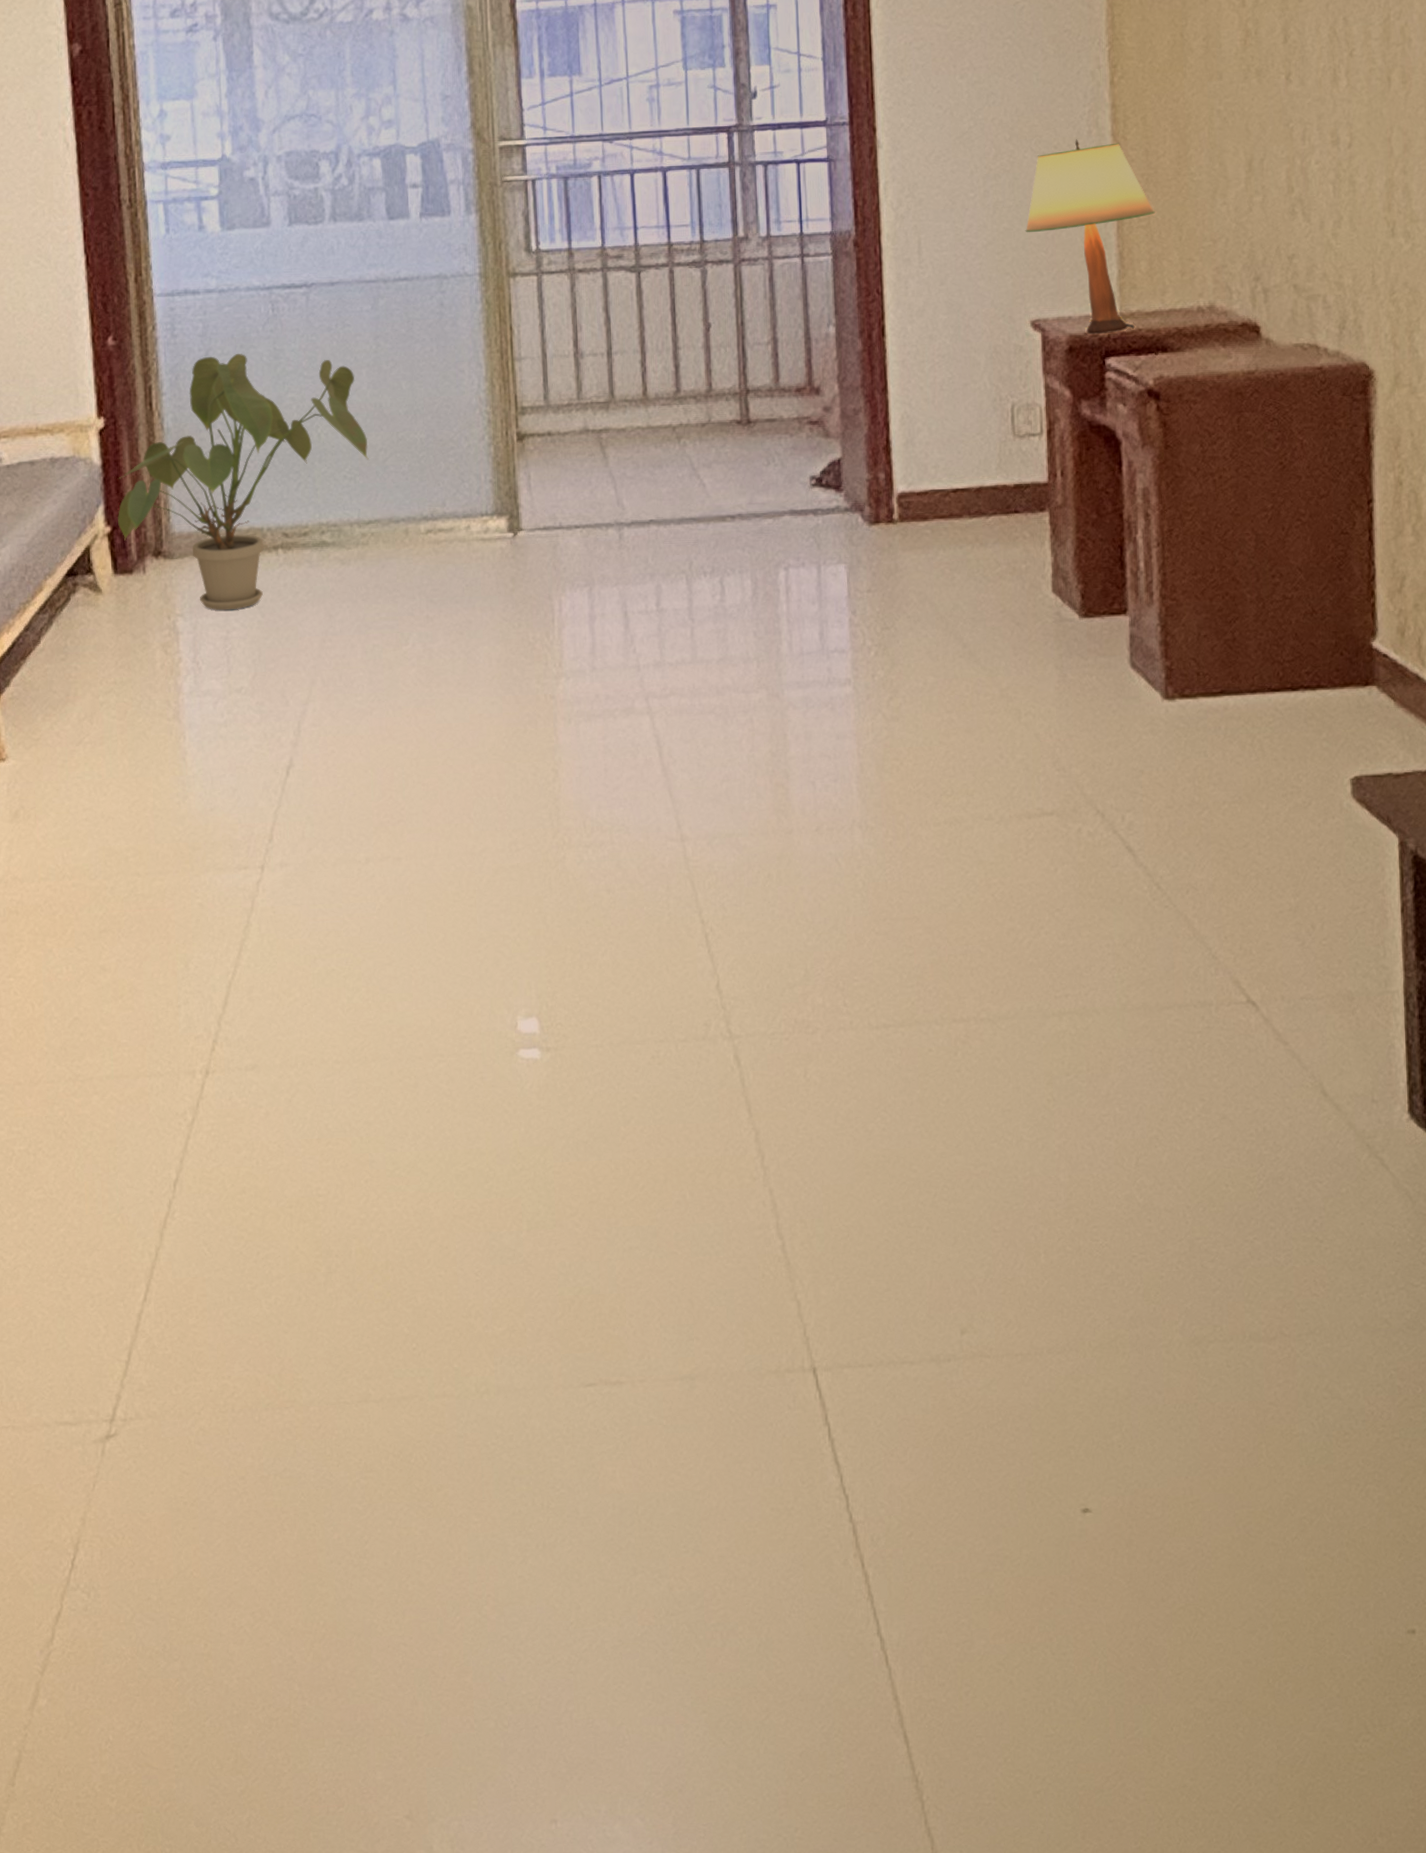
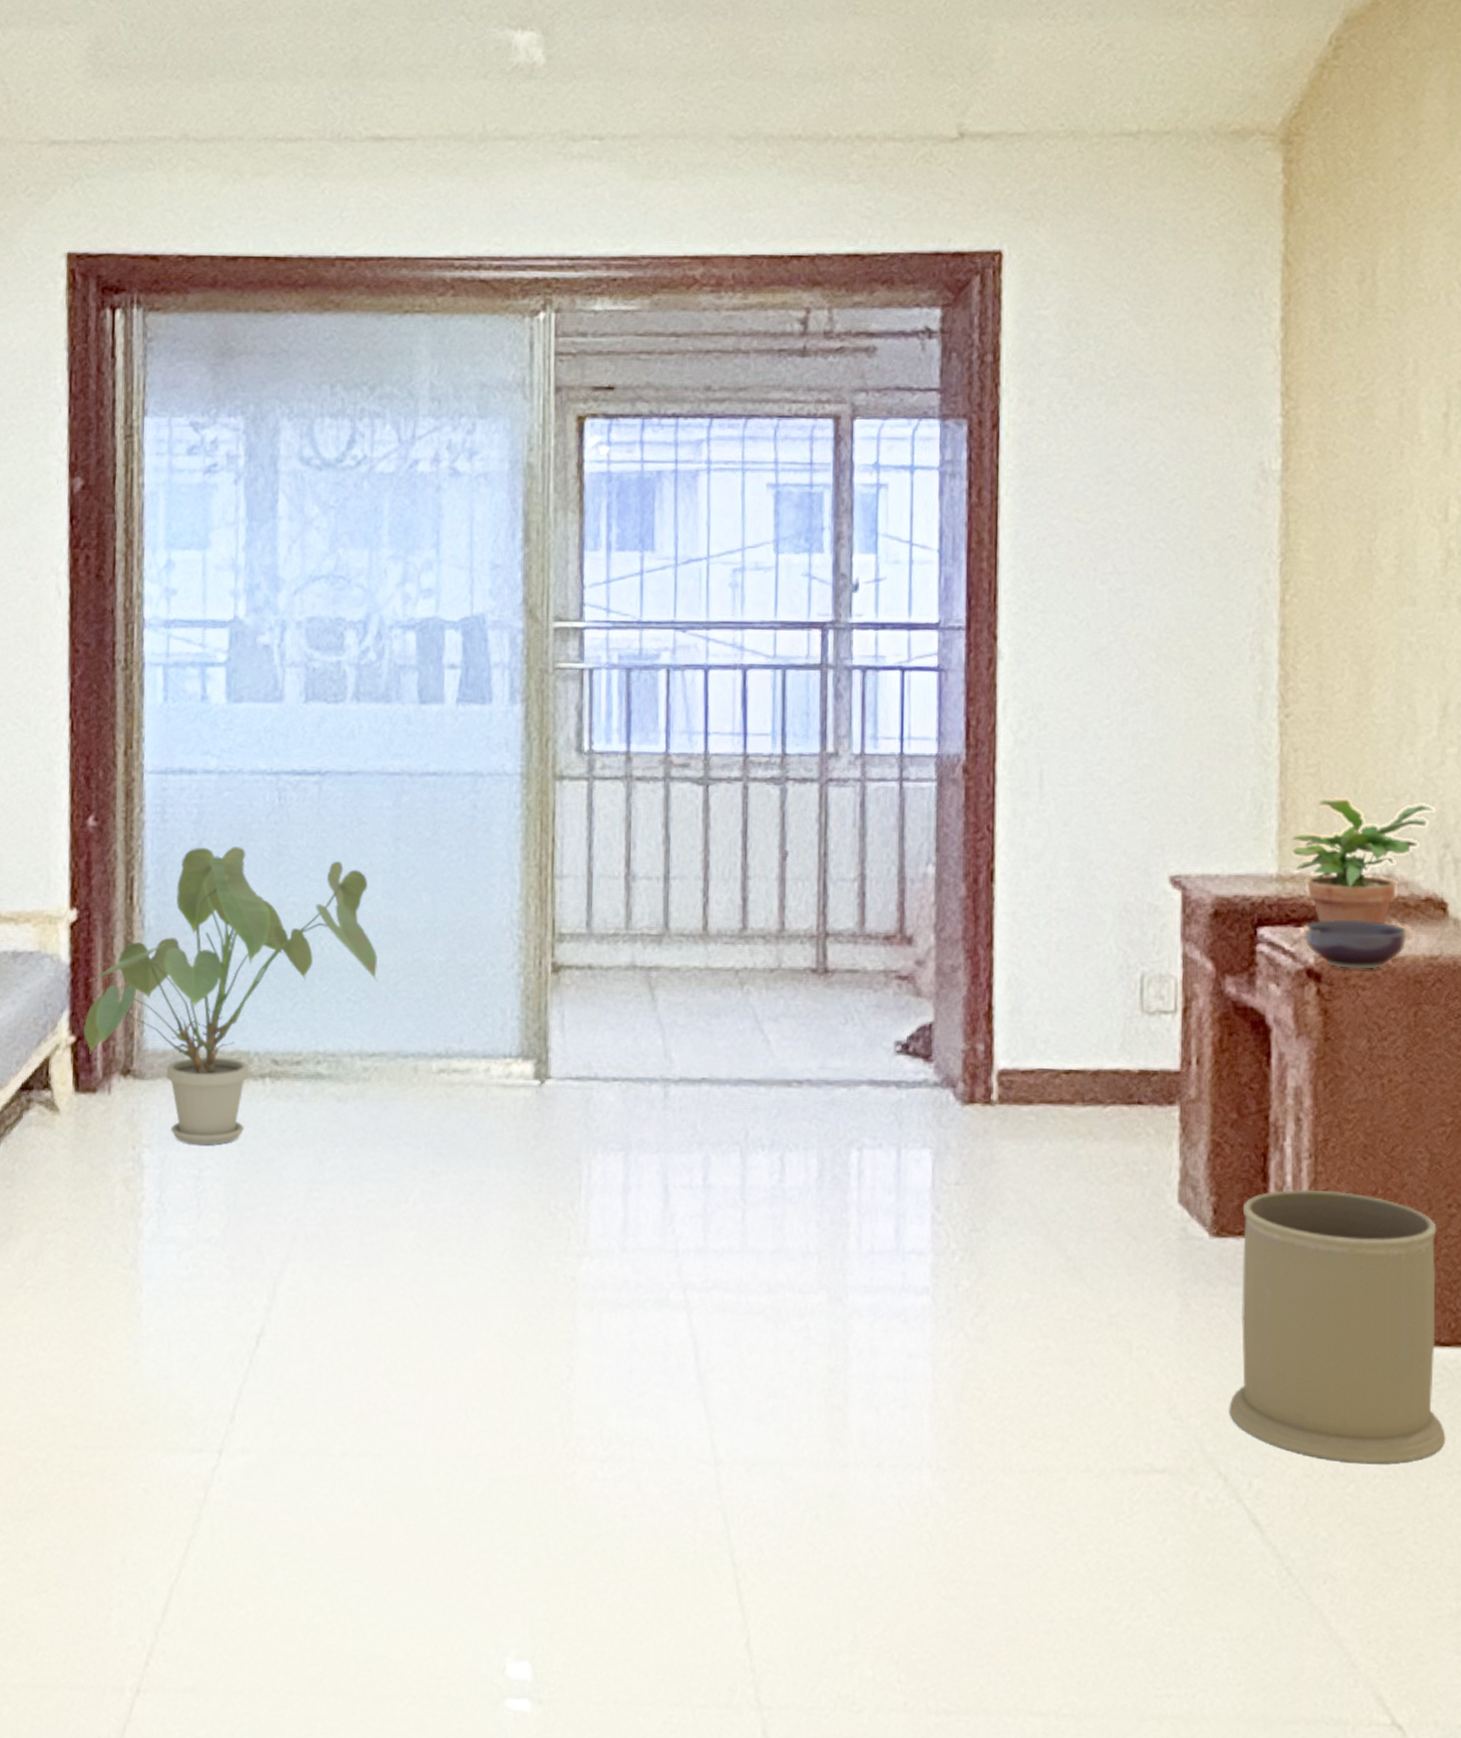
table lamp: present [1025,139,1155,335] -> none [1168,665,1327,898]
trash can: none [1102,571,1280,793] -> present [1229,1189,1446,1464]
potted plant: none [1129,245,1244,350] -> present [1291,799,1433,924]
bowl: none [1142,346,1229,387] -> present [1303,920,1408,969]

